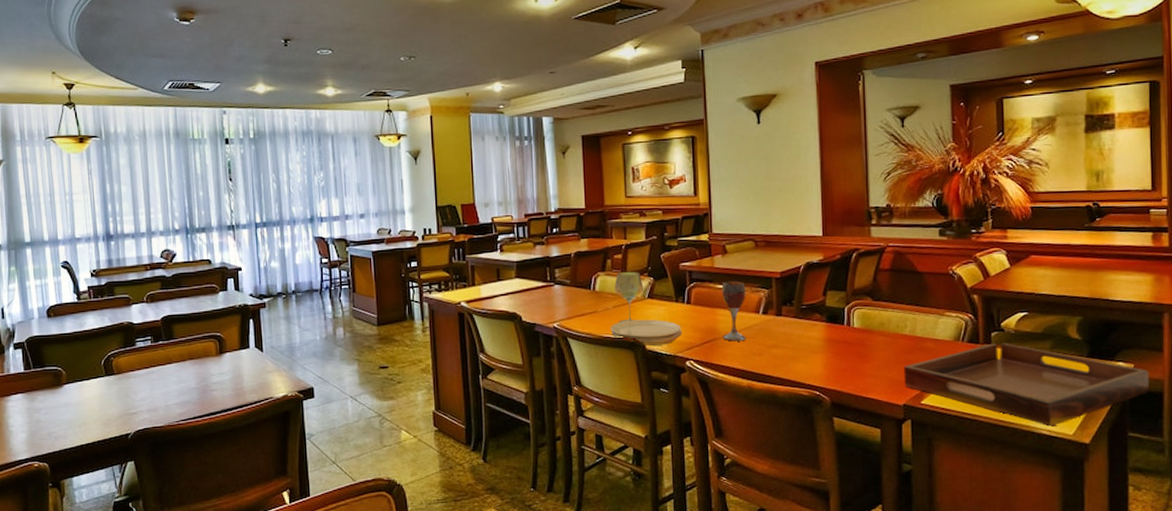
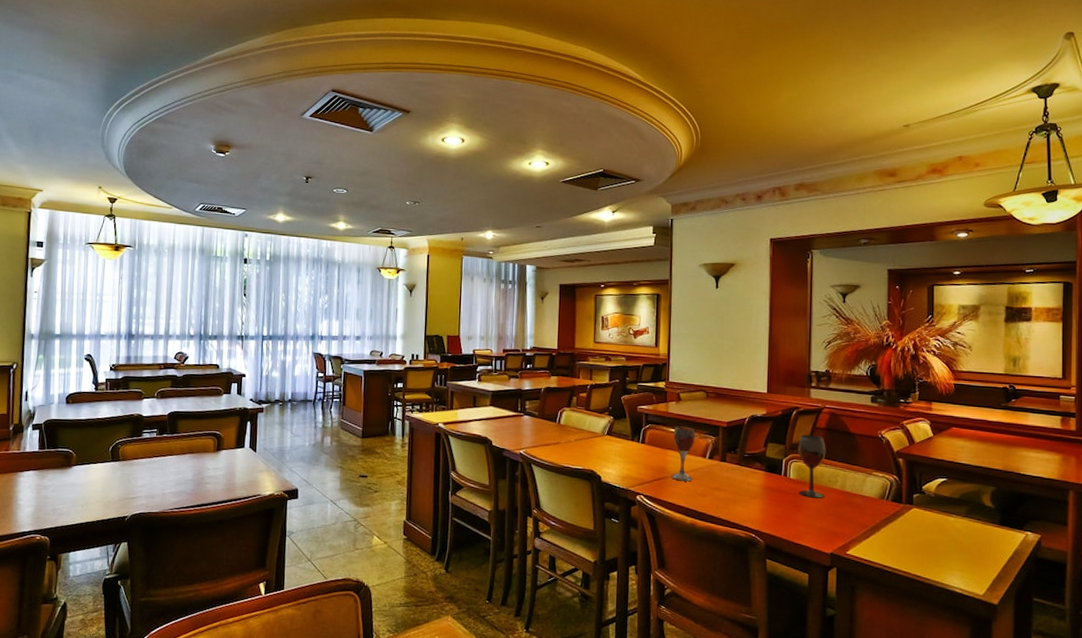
plate: present [610,319,682,346] -> none [571,453,635,479]
wine glass: present [615,272,644,323] -> none [578,409,604,455]
wine glass: none [861,278,894,347] -> present [798,435,826,498]
serving tray: present [903,342,1150,427] -> none [832,504,1055,586]

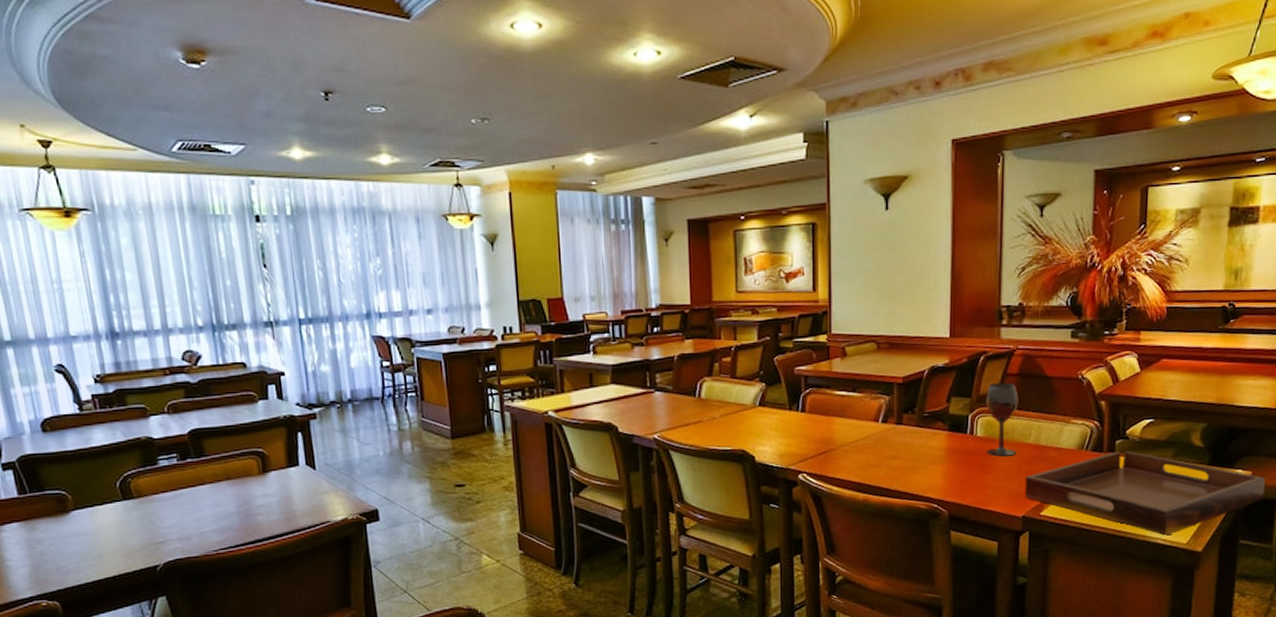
cup: present [671,426,696,482] -> none [838,386,865,453]
serving tray: none [832,504,1055,586] -> present [1024,451,1266,536]

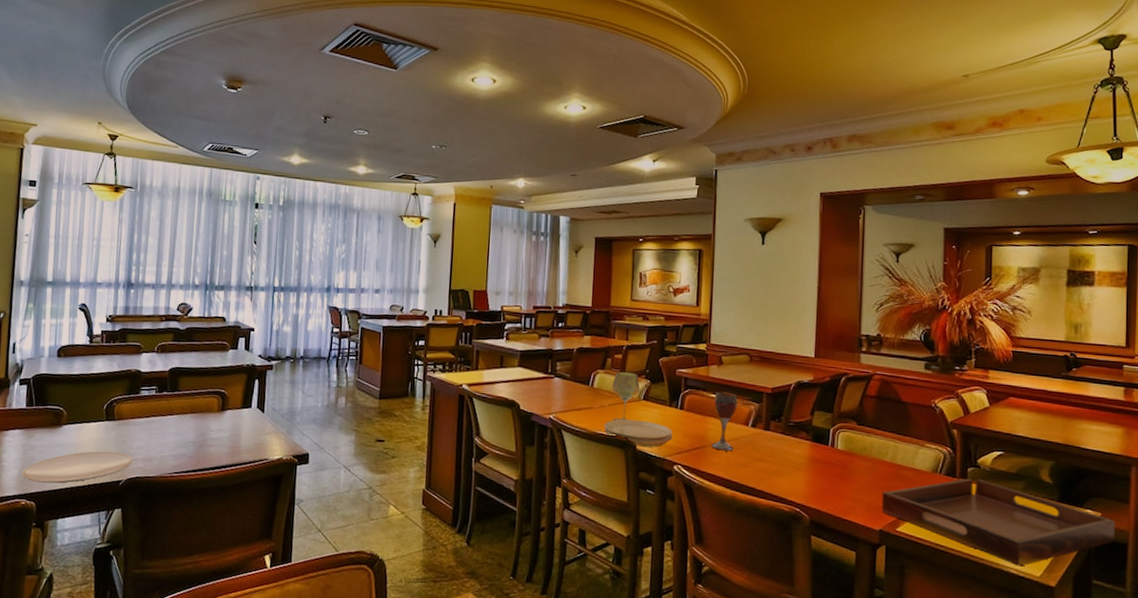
plate: none [33,534,168,579] -> present [22,451,133,484]
plate: none [716,429,795,458] -> present [604,419,673,447]
wine glass: none [722,377,755,433] -> present [612,372,640,421]
cup: none [838,386,865,453] -> present [711,391,738,451]
wine glass: present [986,383,1018,457] -> none [846,403,876,471]

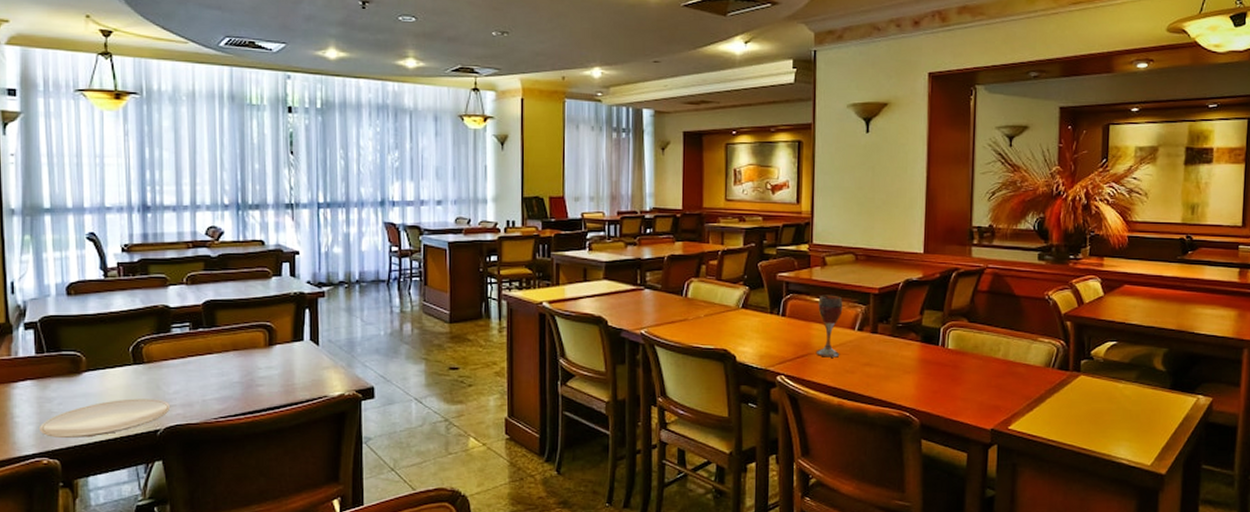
plate: present [604,419,673,447] -> none [700,330,775,358]
wine glass: present [612,372,640,421] -> none [708,279,738,332]
serving tray: present [881,478,1116,566] -> none [993,371,1226,456]

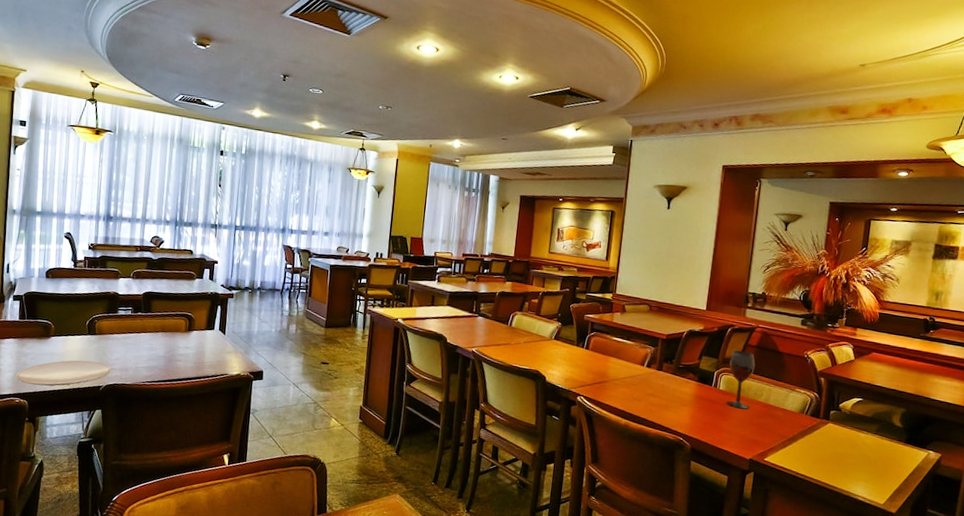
cup: present [815,294,843,358] -> none [610,335,637,387]
wine glass: none [957,299,988,370] -> present [725,350,755,410]

